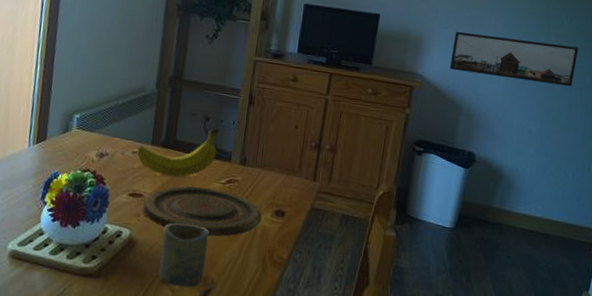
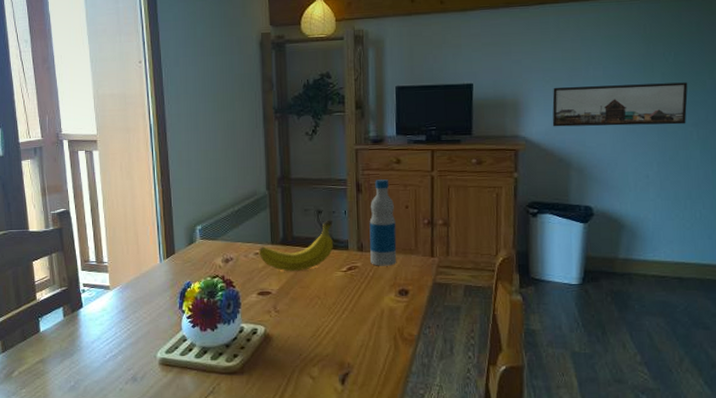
plate: present [143,186,262,237] -> none [273,277,387,323]
cup: present [159,223,210,288] -> none [295,314,340,374]
bottle: none [251,94,285,185] -> present [369,179,397,266]

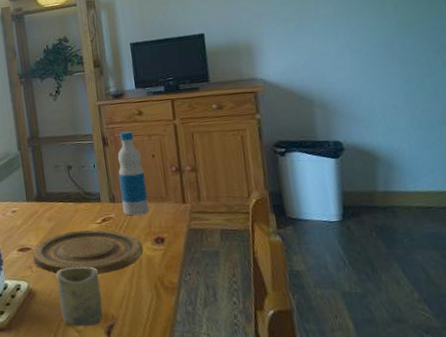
fruit: present [258,219,334,272] -> none [15,174,87,227]
plate: none [273,277,387,323] -> present [33,229,144,274]
cup: none [295,314,340,374] -> present [56,266,103,327]
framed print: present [552,82,688,127] -> none [284,10,428,67]

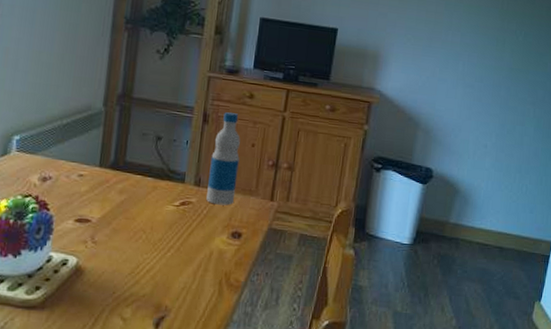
plate: present [33,229,144,274] -> none [91,209,218,262]
cup: present [56,266,103,327] -> none [109,249,163,316]

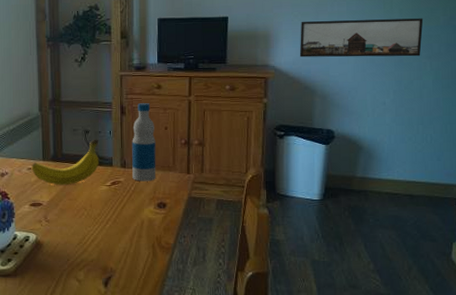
fruit: none [83,148,171,200] -> present [31,139,100,186]
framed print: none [407,46,533,101] -> present [299,18,424,58]

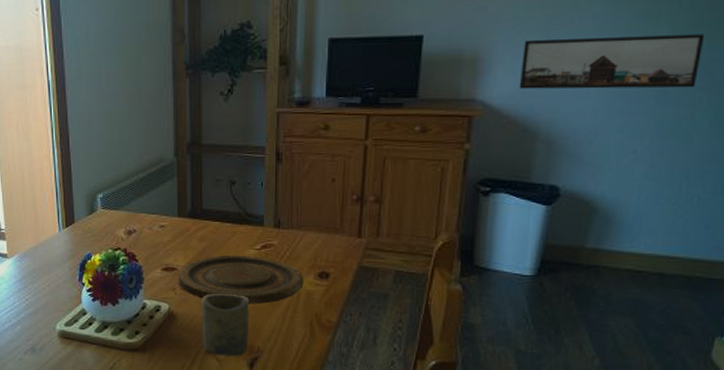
fruit: present [31,139,100,186] -> none [164,192,248,248]
plate: none [44,191,146,232] -> present [178,255,304,305]
cup: none [63,224,104,277] -> present [202,294,250,357]
bottle: present [132,103,156,181] -> none [288,148,319,246]

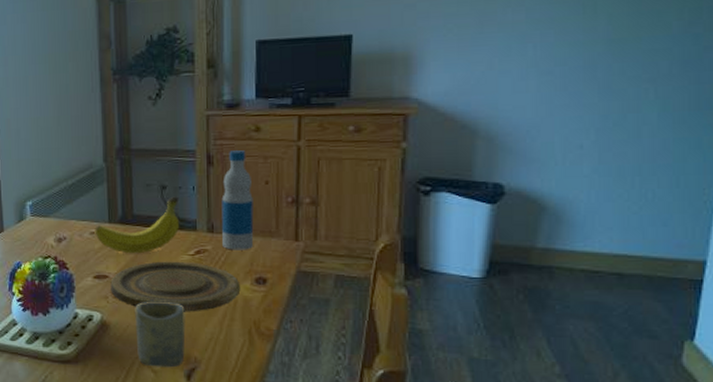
fruit: none [164,192,248,248] -> present [94,196,180,254]
bottle: none [288,148,319,246] -> present [221,150,254,250]
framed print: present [519,34,705,89] -> none [454,25,646,86]

